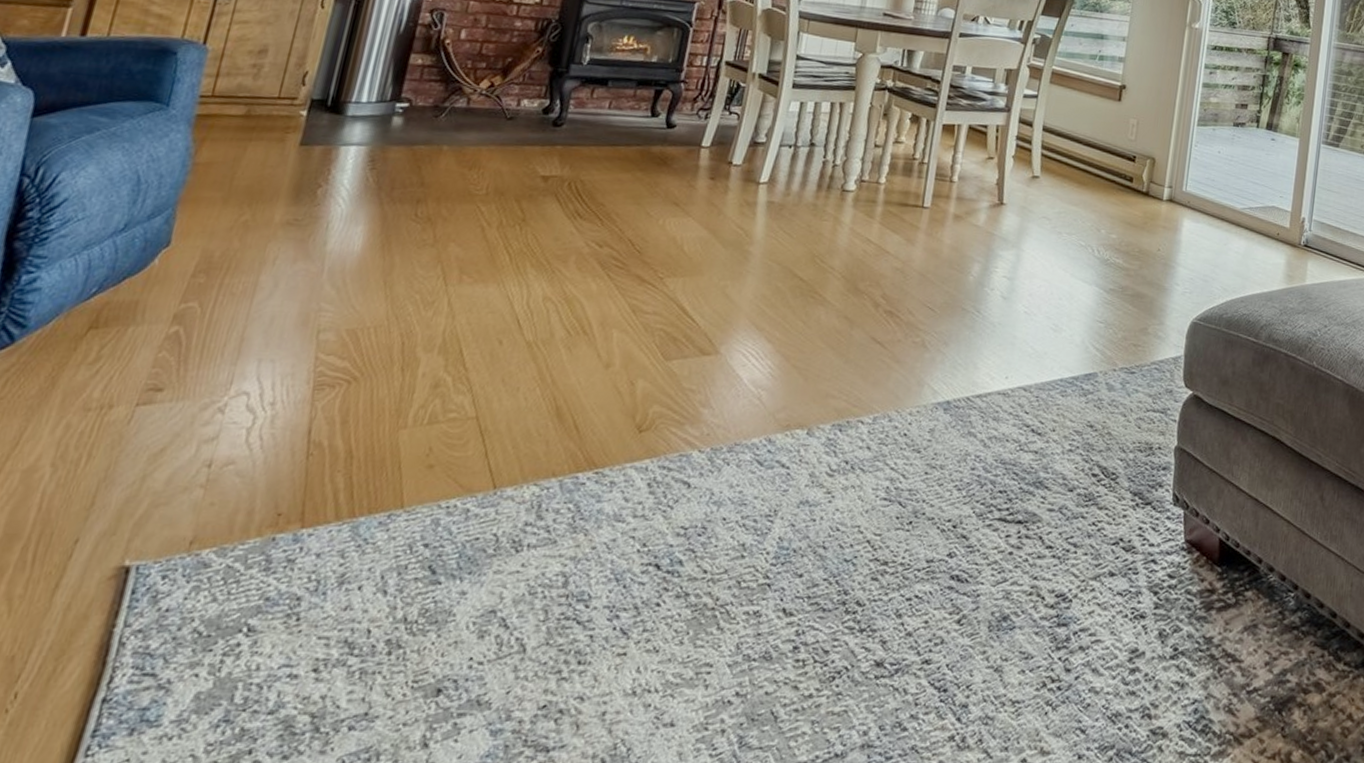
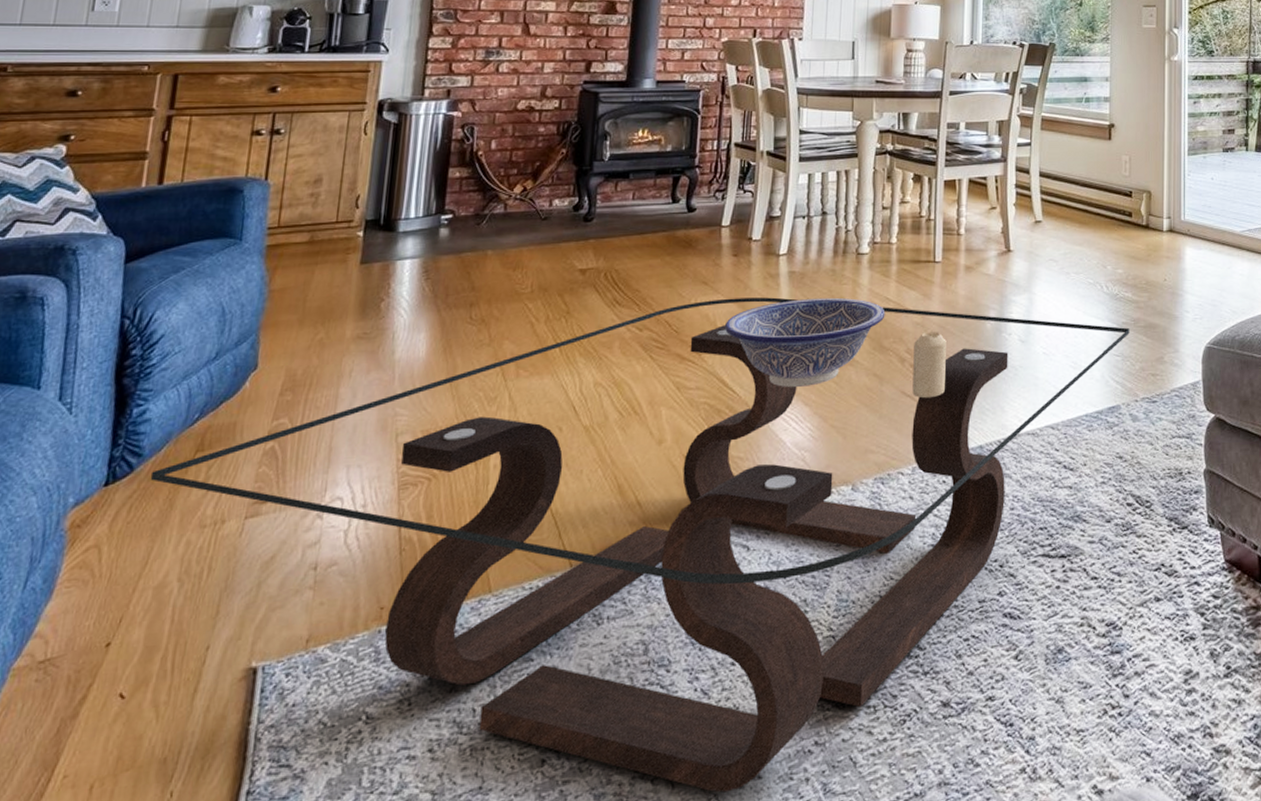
coffee table: none [33,222,1117,738] -> present [150,297,1130,793]
decorative bowl: none [691,231,865,323] -> present [724,297,886,388]
candle: none [882,278,925,347] -> present [912,332,946,399]

